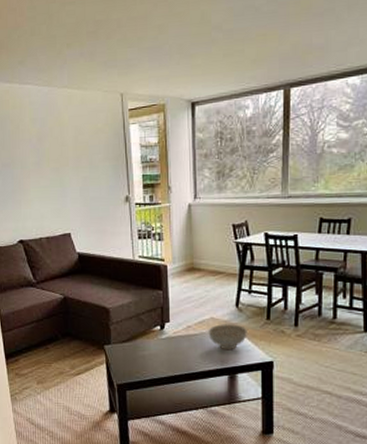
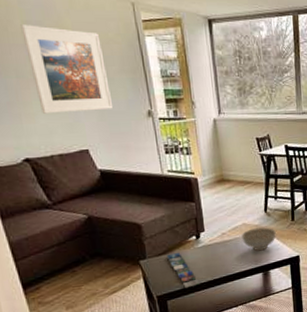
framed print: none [29,121,96,200] -> present [21,24,114,114]
book: none [130,342,160,381] -> present [167,253,200,288]

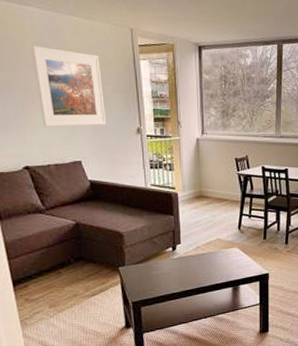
book: present [167,253,200,288] -> none [144,262,173,297]
decorative bowl: present [241,227,276,251] -> none [215,244,248,266]

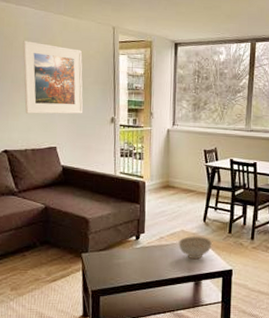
decorative bowl: none [215,244,248,266] -> present [178,236,212,260]

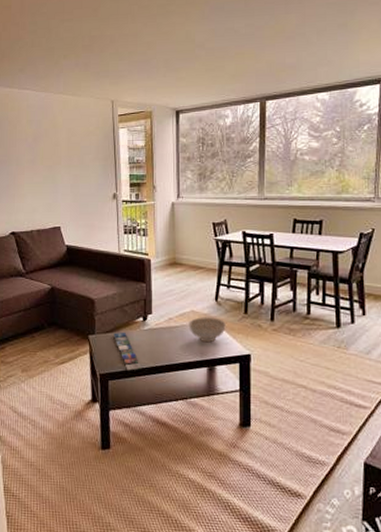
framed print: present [22,41,83,114] -> none [26,123,85,195]
book: none [106,251,133,287] -> present [113,332,142,371]

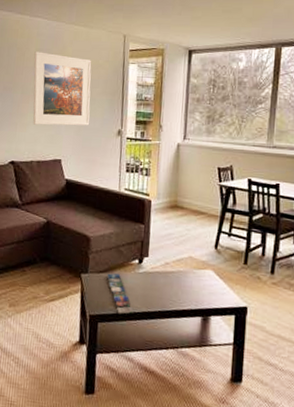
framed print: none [26,123,85,195] -> present [33,51,92,126]
decorative bowl: present [188,317,226,343] -> none [185,264,224,292]

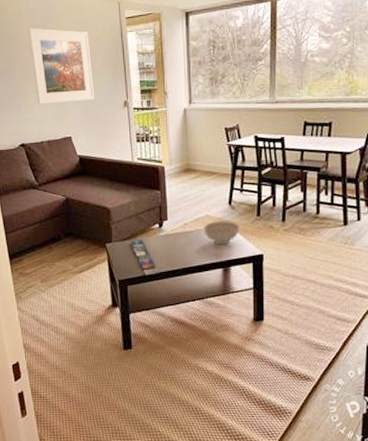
decorative bowl: none [185,264,224,292] -> present [203,221,240,245]

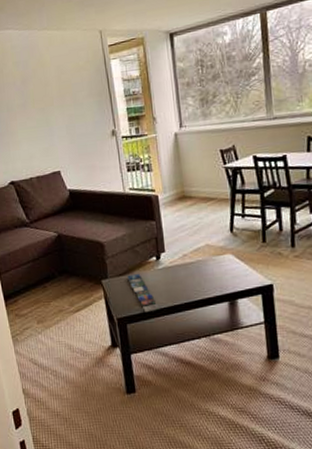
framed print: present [28,28,95,105] -> none [12,63,82,141]
decorative bowl: present [203,221,240,245] -> none [204,249,244,277]

